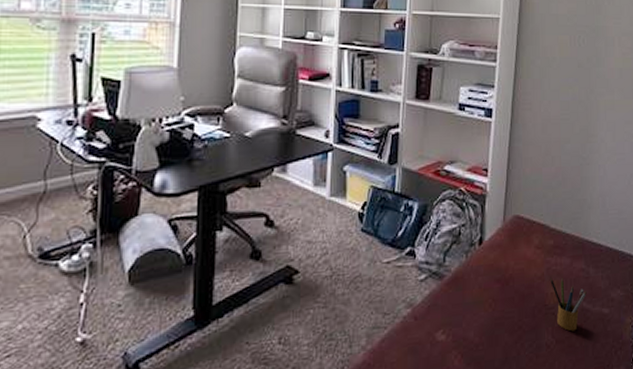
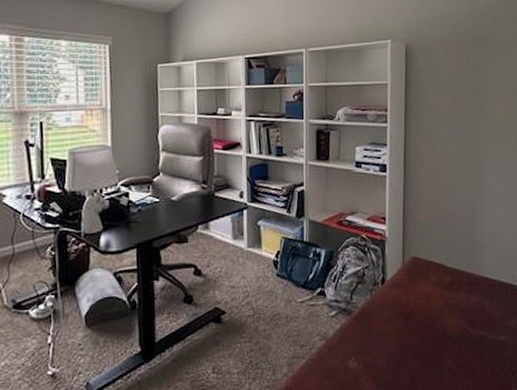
pencil box: present [550,278,587,332] -> none [449,310,483,357]

